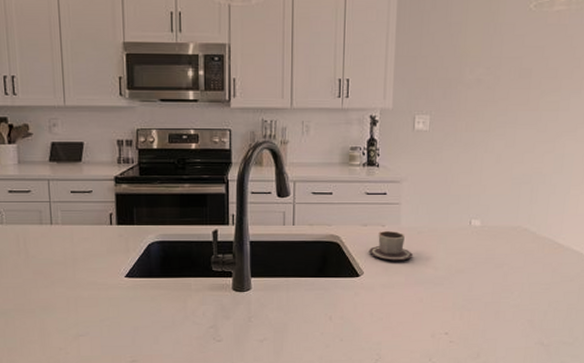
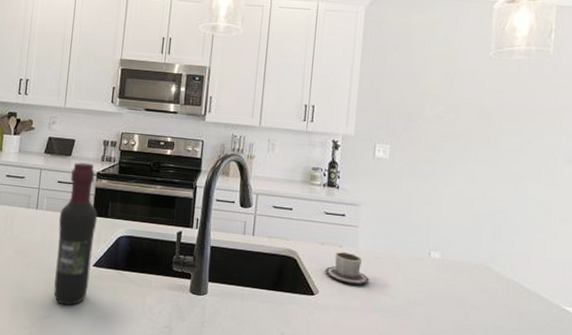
wine bottle: none [78,166,123,321] -> present [53,162,98,306]

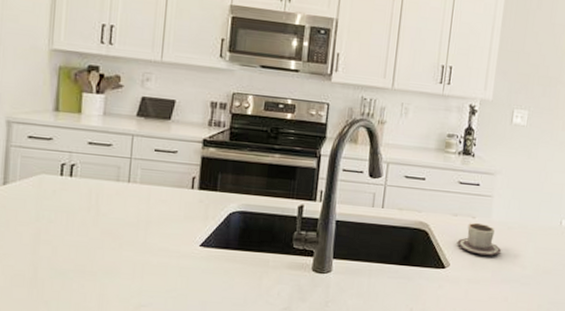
wine bottle: present [53,162,98,306] -> none [152,127,205,292]

